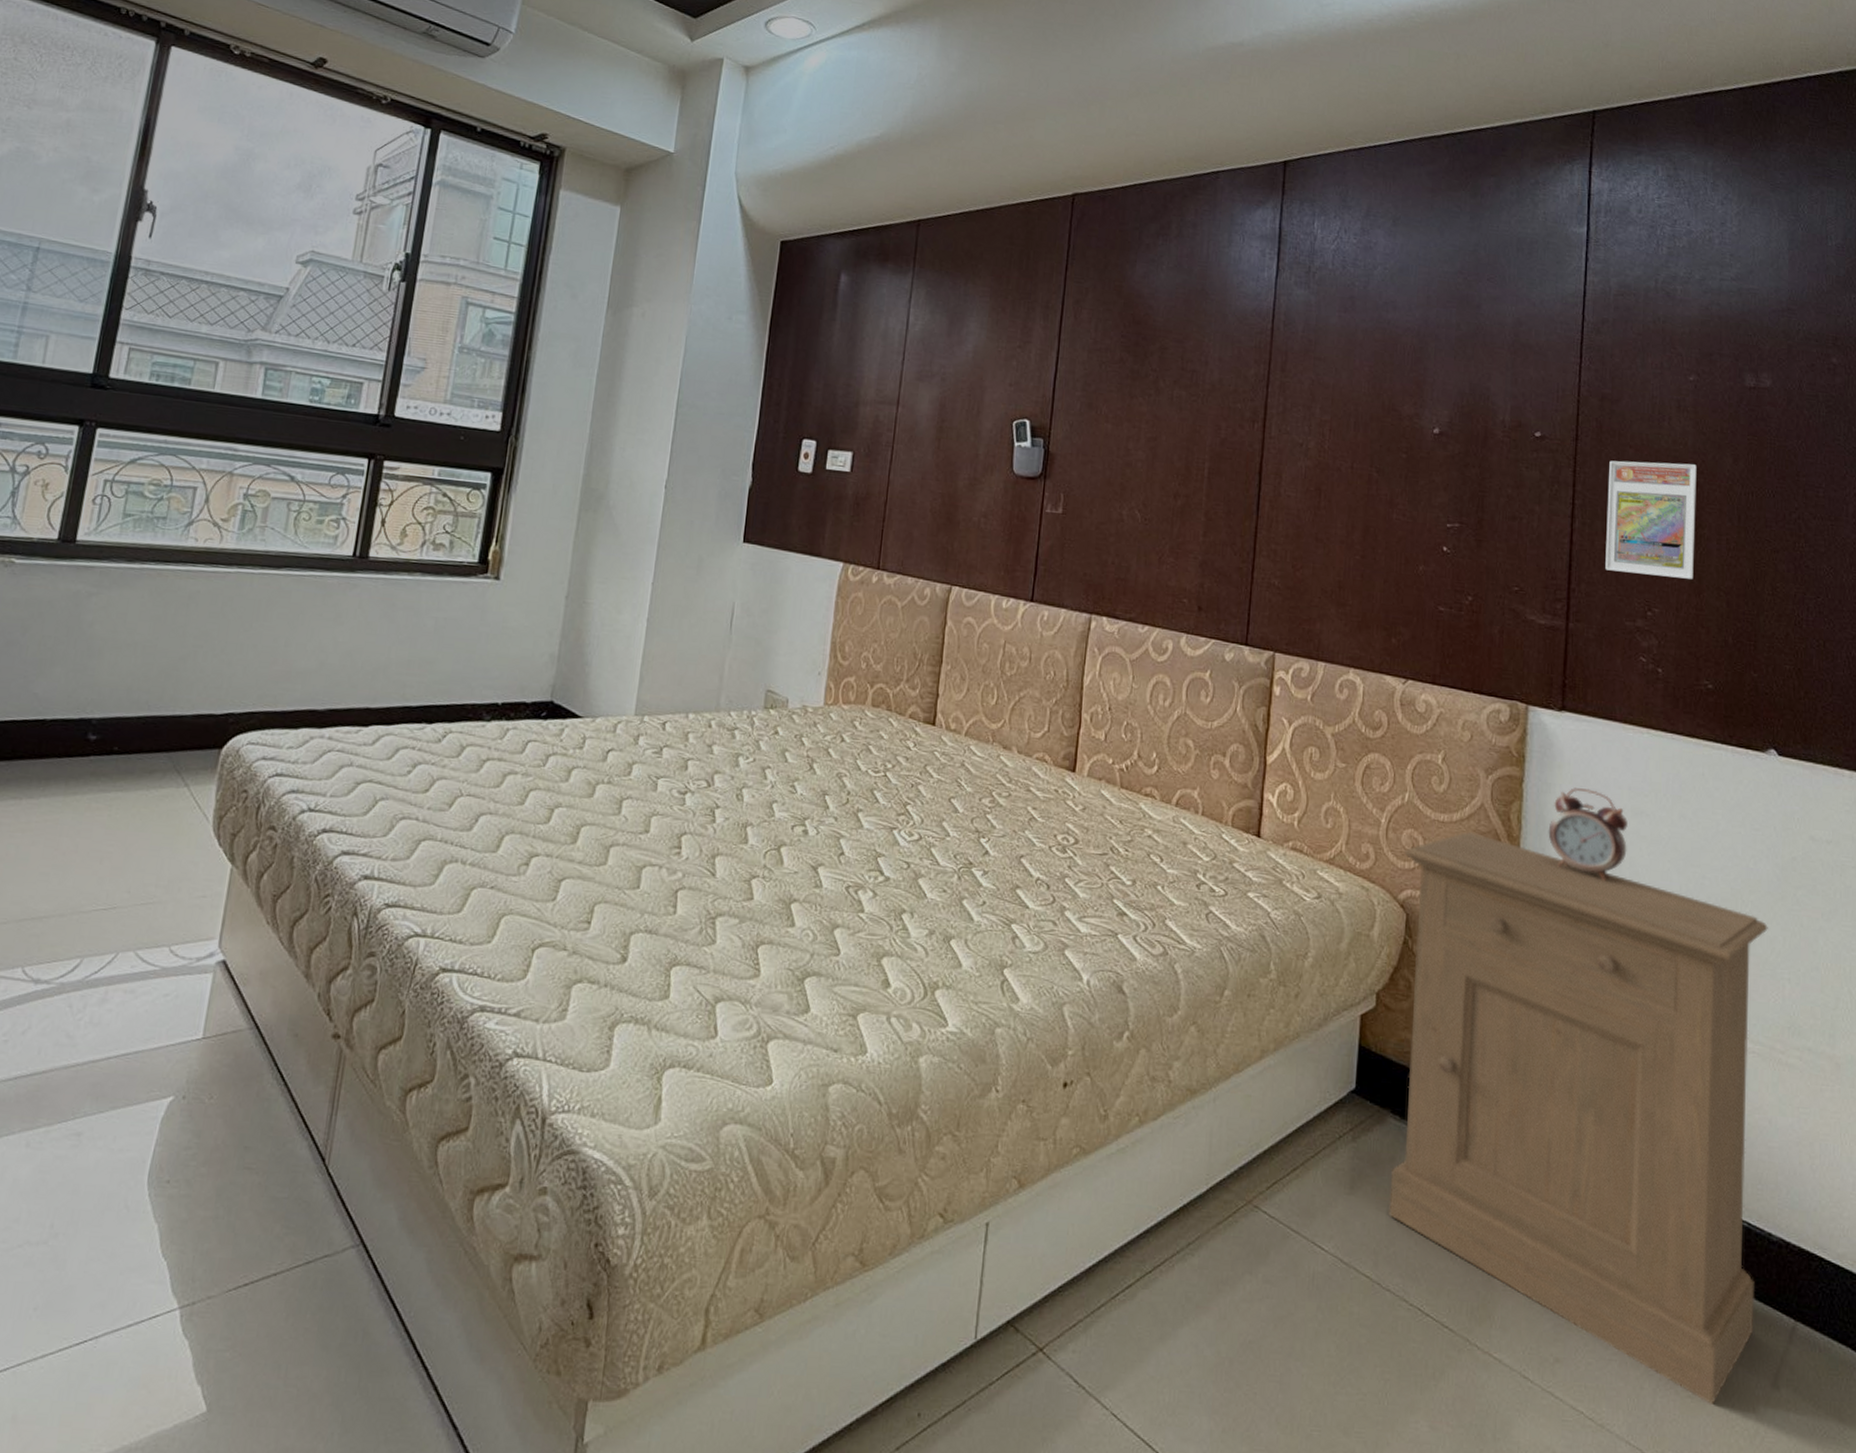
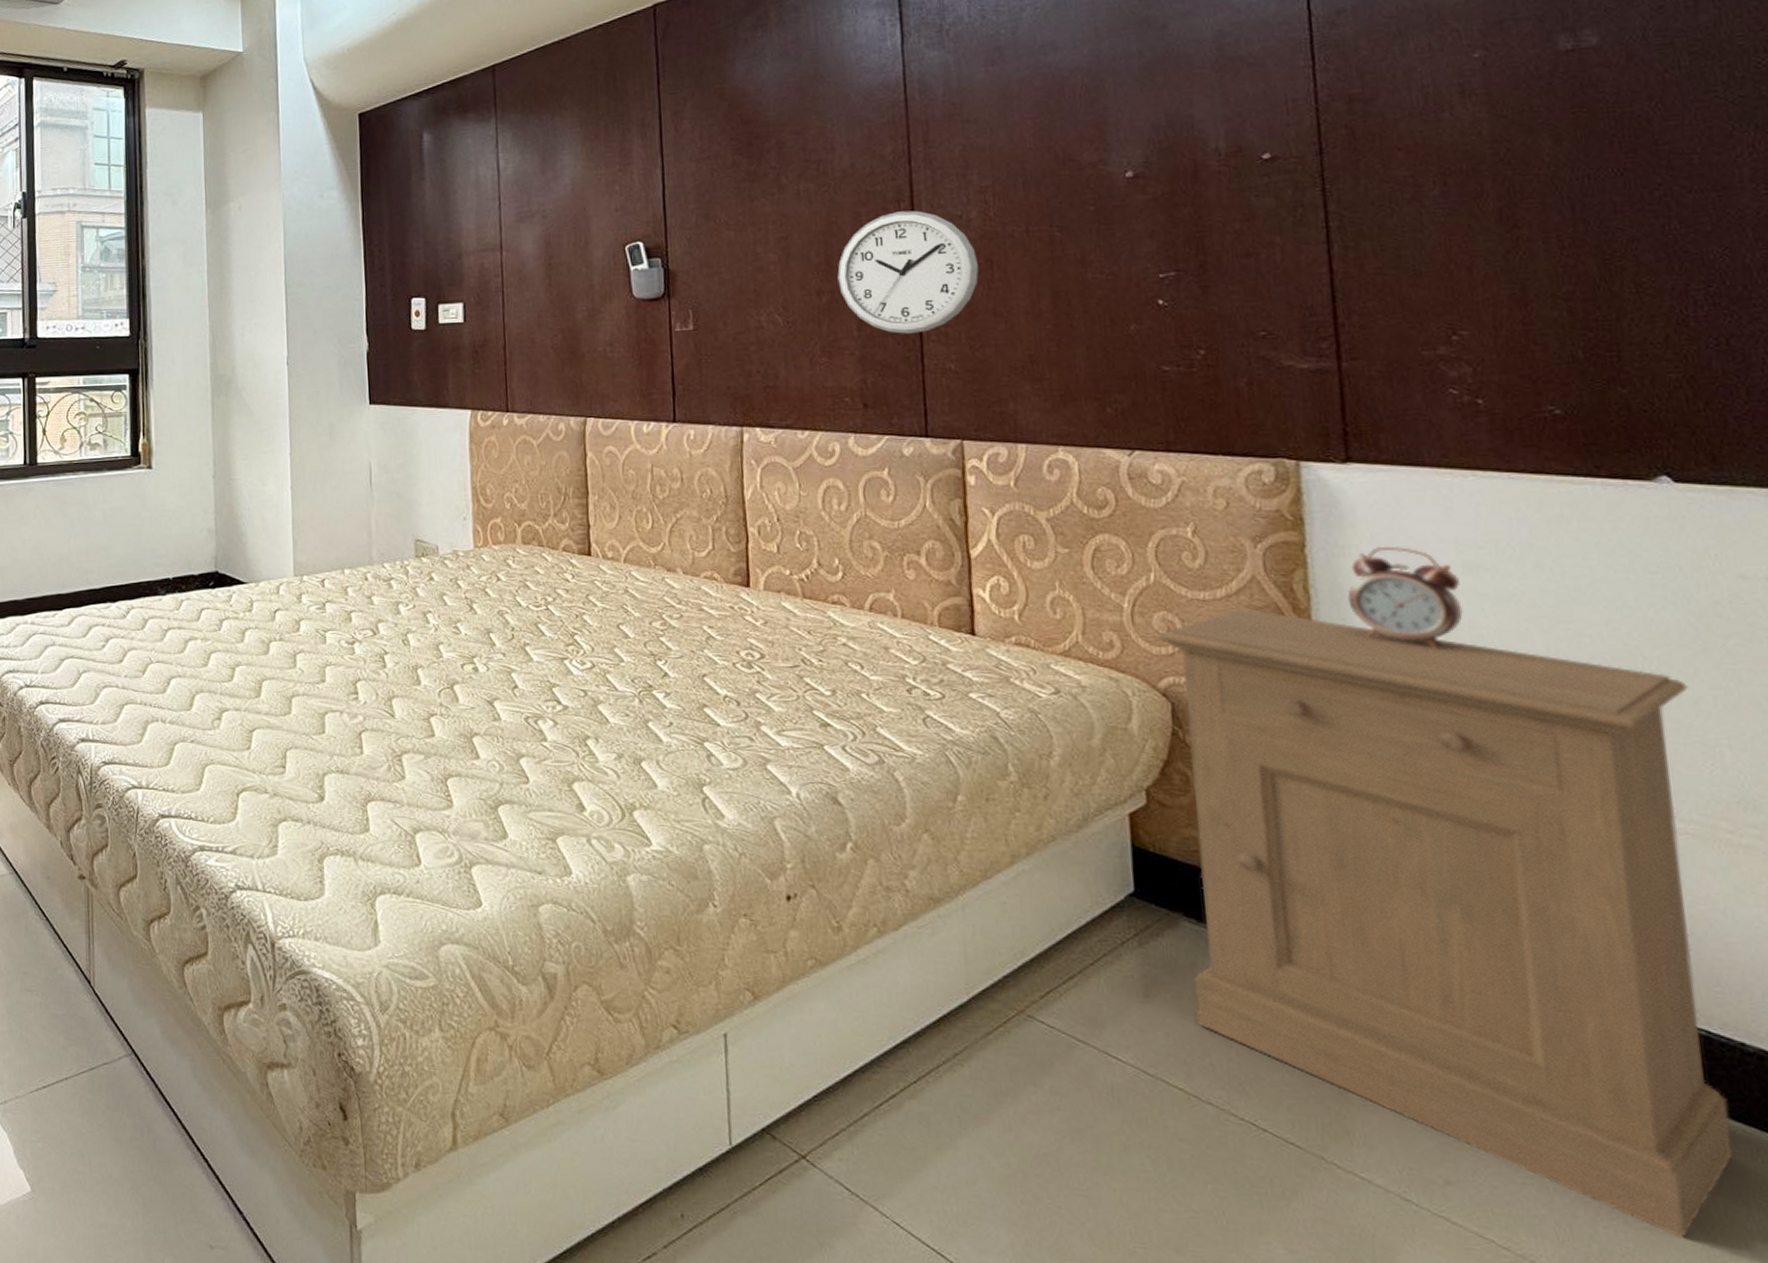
wall clock: none [1193,430,1310,547] -> present [837,210,979,334]
trading card display case: present [1605,460,1697,580] -> none [1371,155,1514,296]

